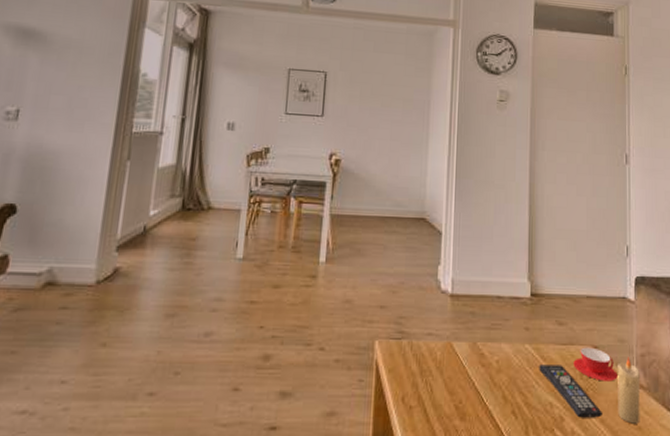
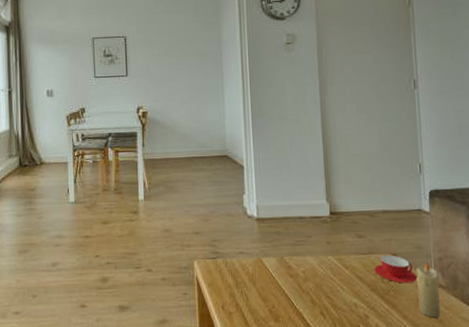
remote control: present [539,364,602,418] -> none [342,271,404,315]

